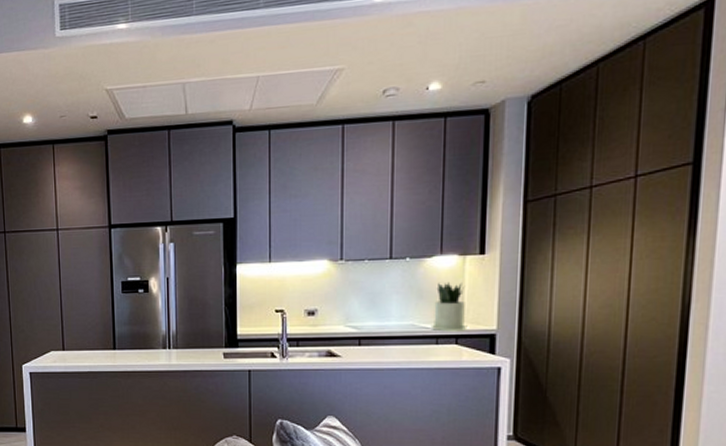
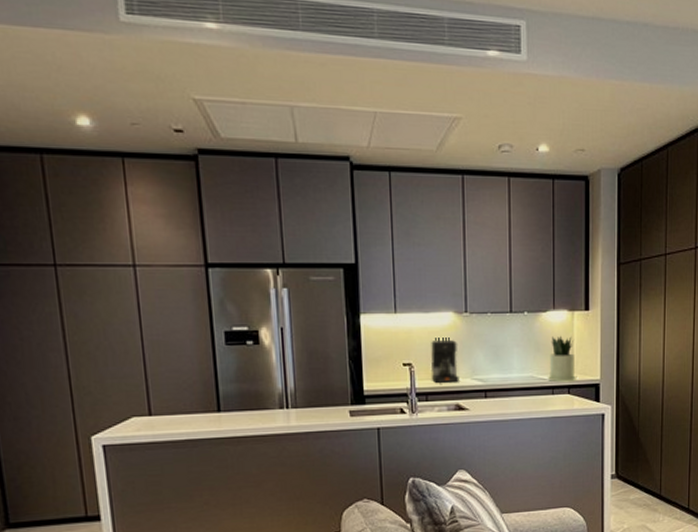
coffee maker: none [304,288,332,329] -> present [431,340,459,383]

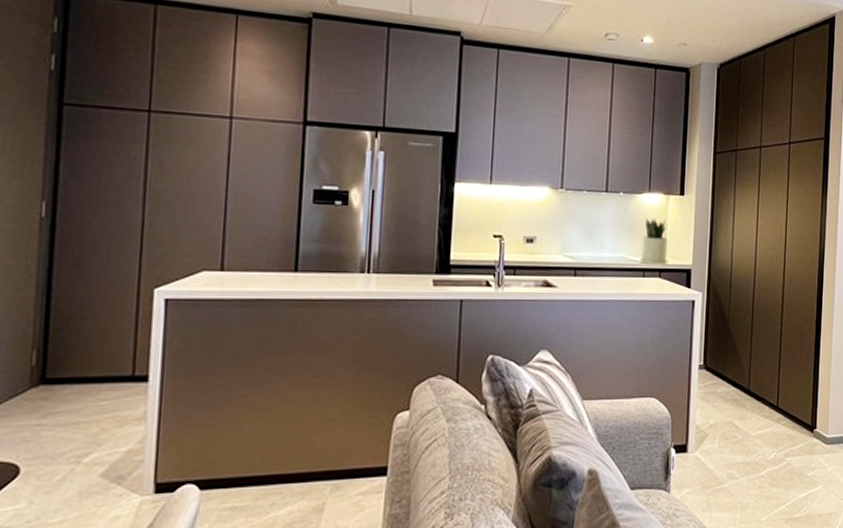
coffee maker: present [431,340,459,383] -> none [522,214,550,258]

